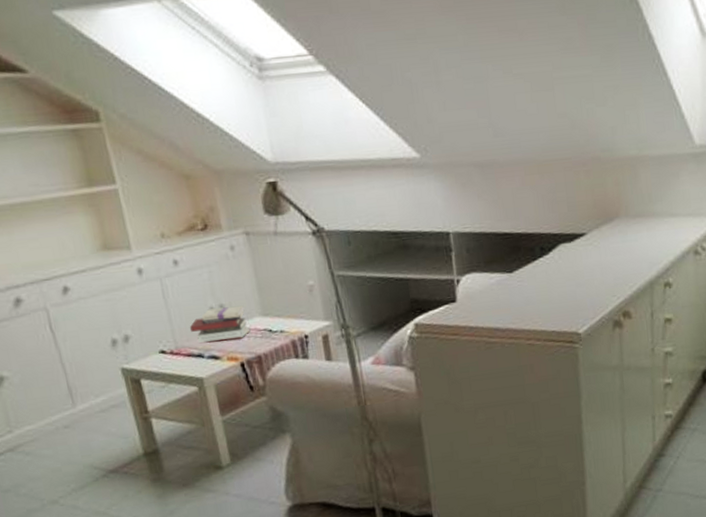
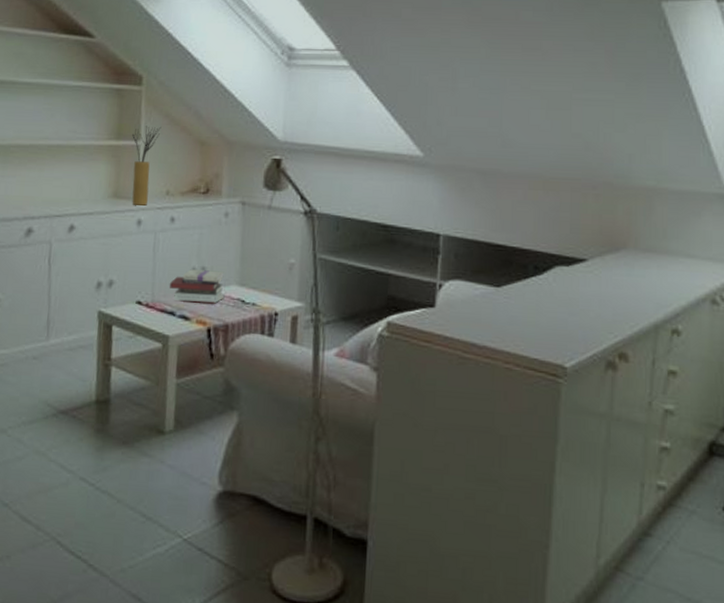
vase: none [105,165,144,254] -> present [132,126,161,206]

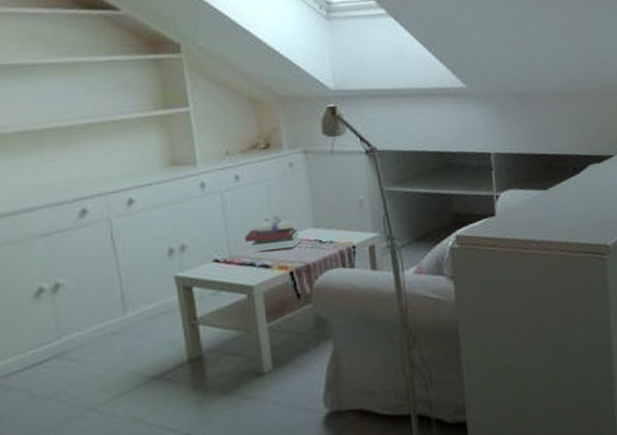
vase: present [132,126,161,206] -> none [180,90,209,170]

